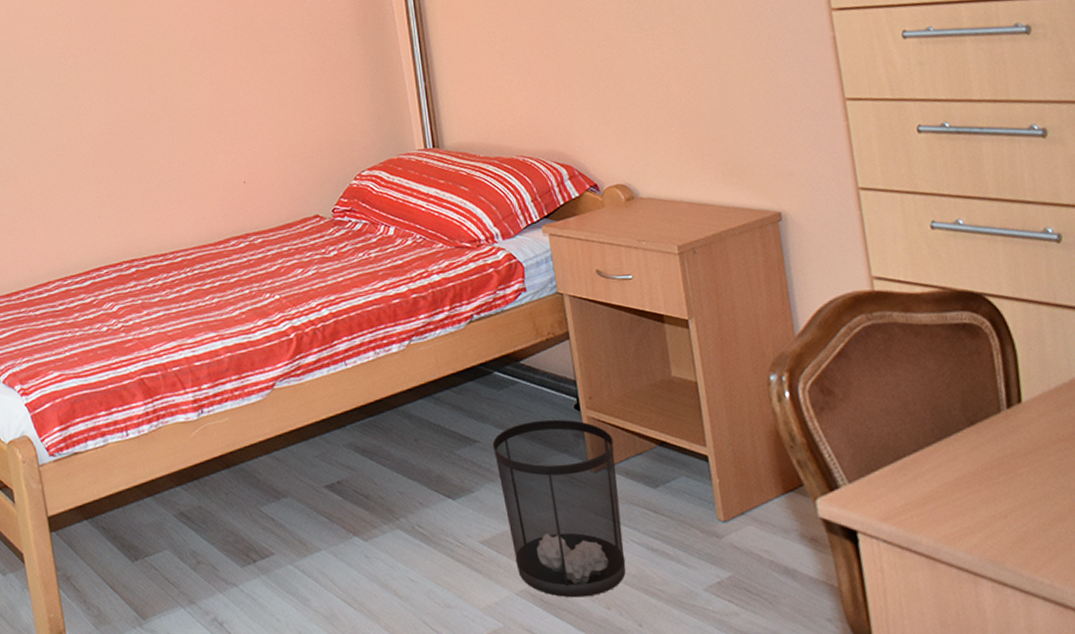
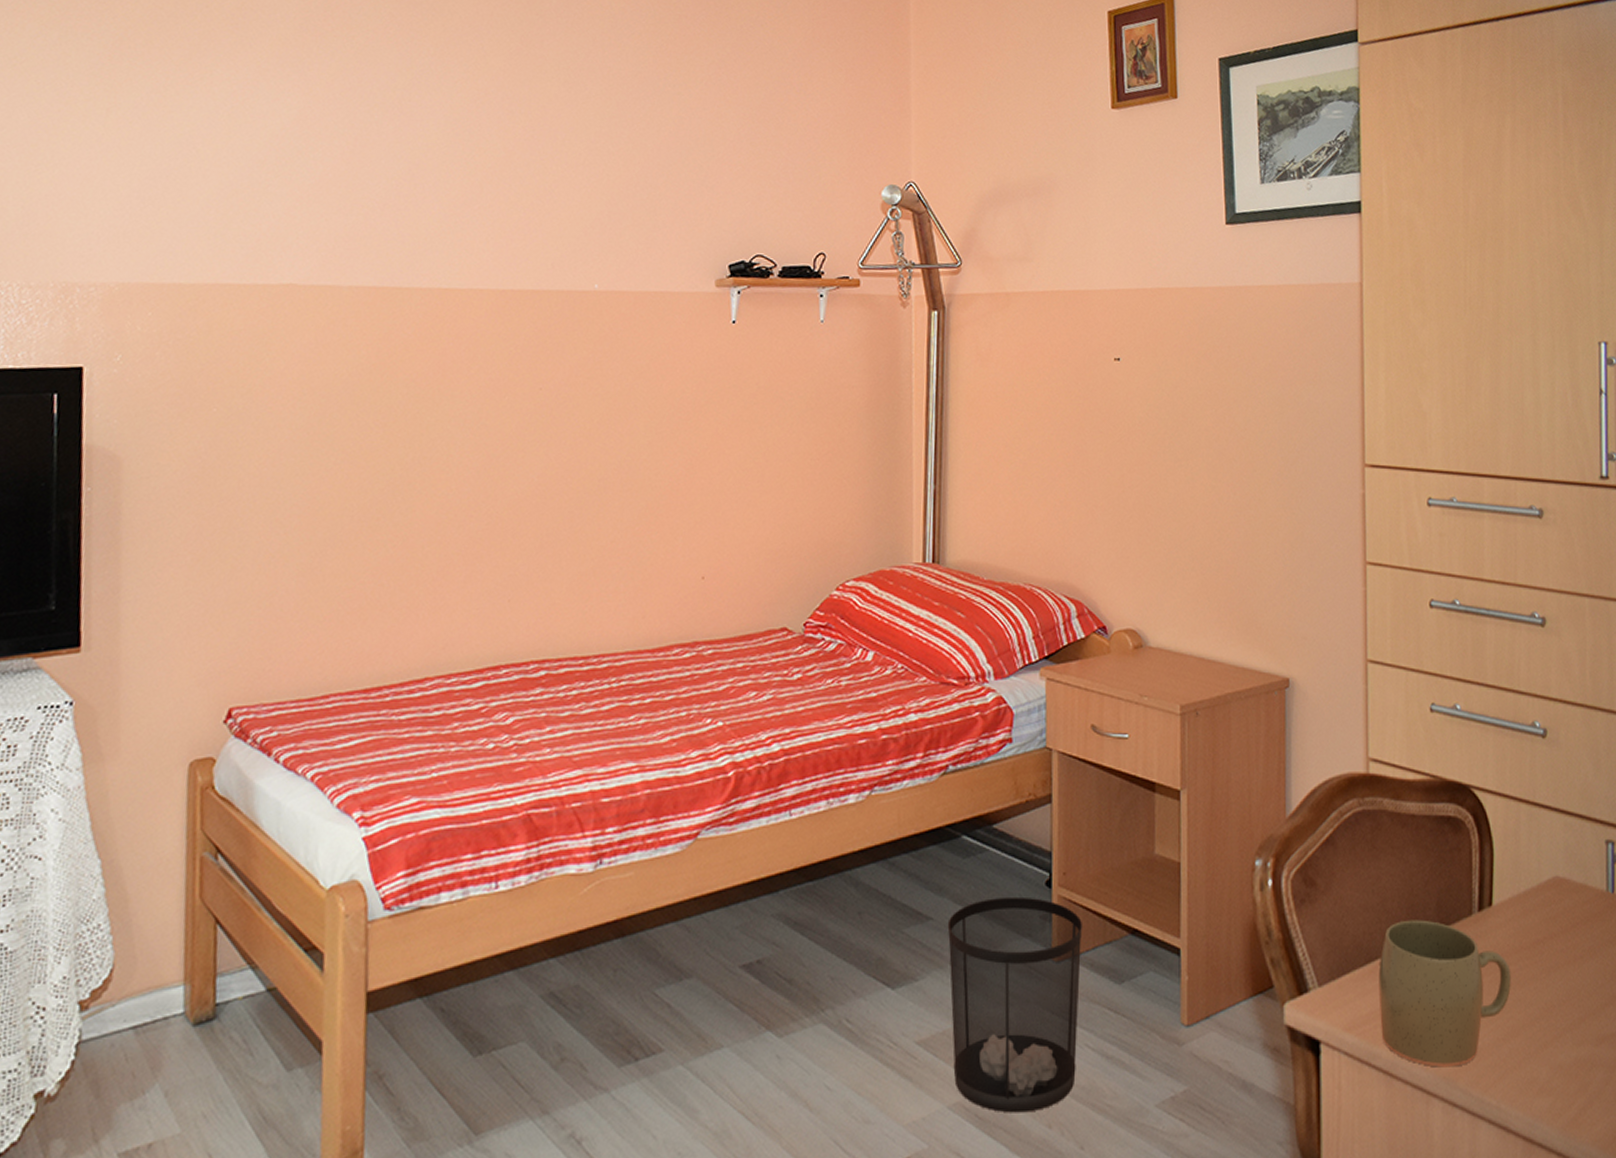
mug: none [908,419,1052,551] -> present [1378,920,1511,1068]

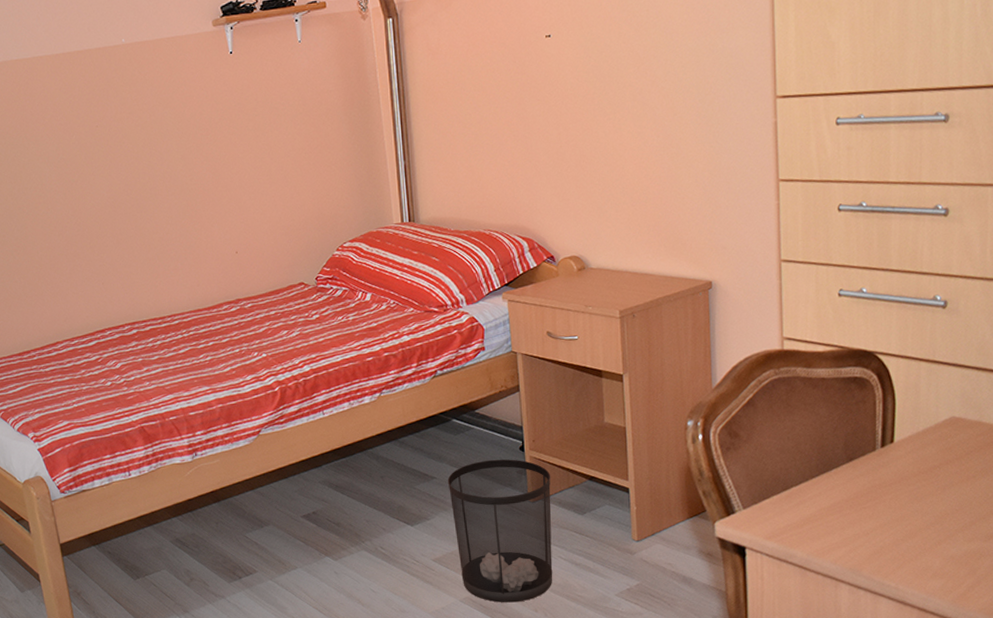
mug: present [1378,920,1511,1068] -> none [794,456,910,562]

